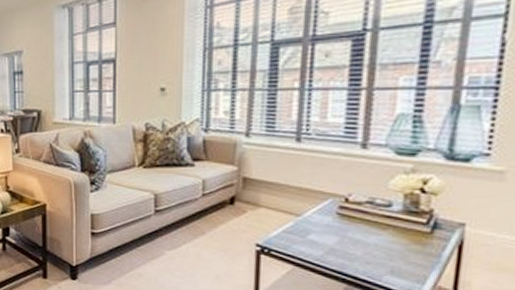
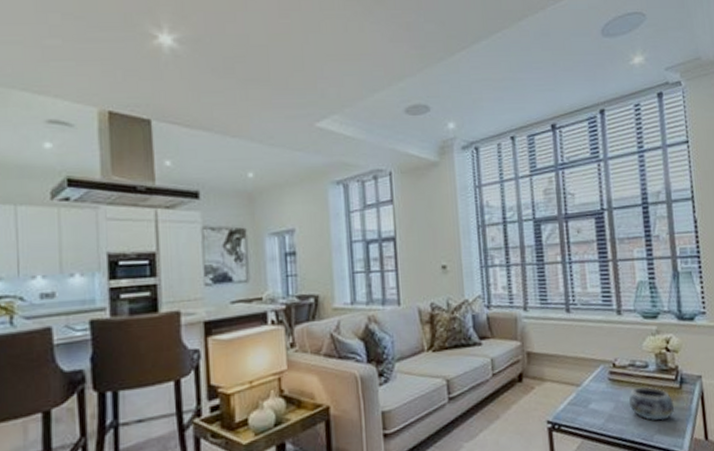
decorative bowl: none [357,225,419,263] -> present [628,387,675,422]

